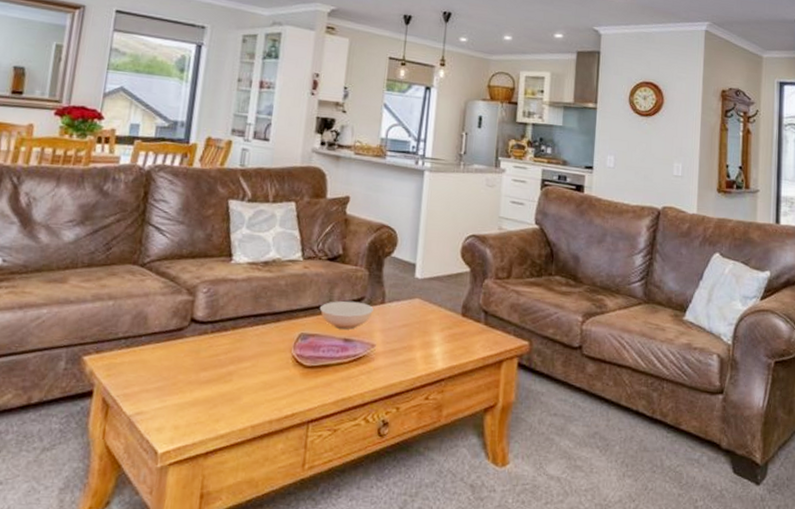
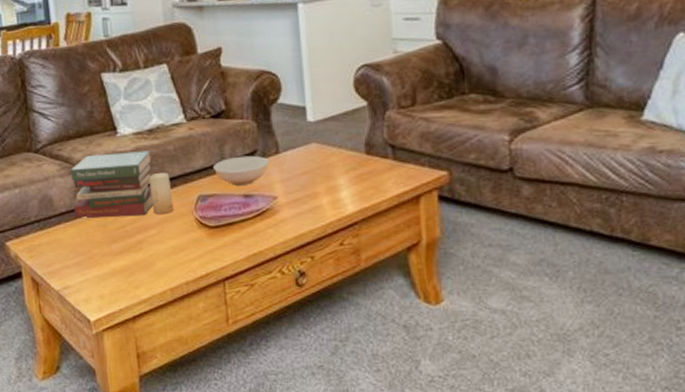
books: none [167,277,262,347] -> present [70,150,153,218]
candle: none [251,305,276,348] -> present [148,172,174,215]

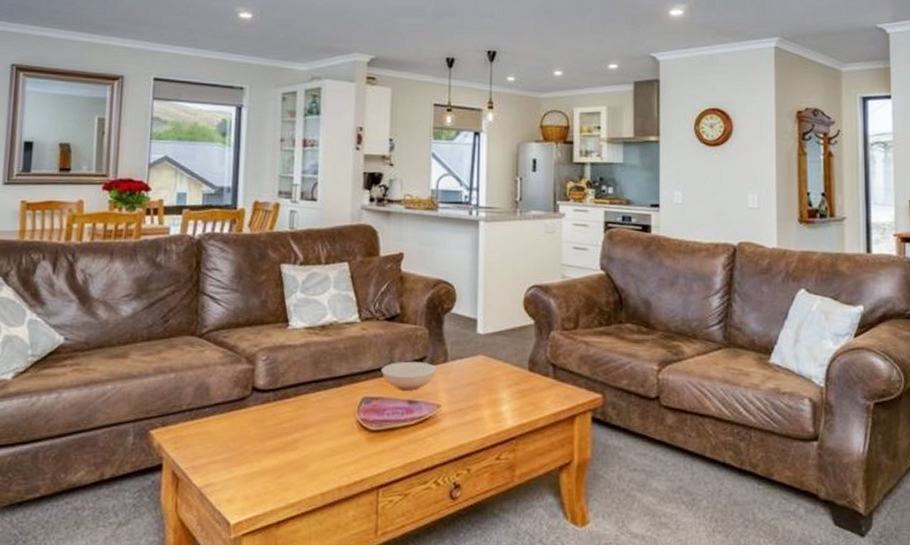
books: present [70,150,153,218] -> none [230,345,320,414]
candle: present [148,172,174,215] -> none [314,369,337,414]

